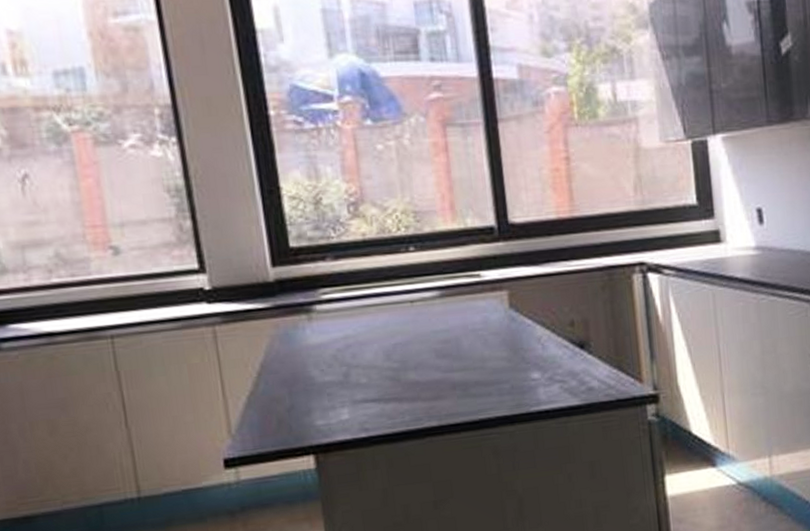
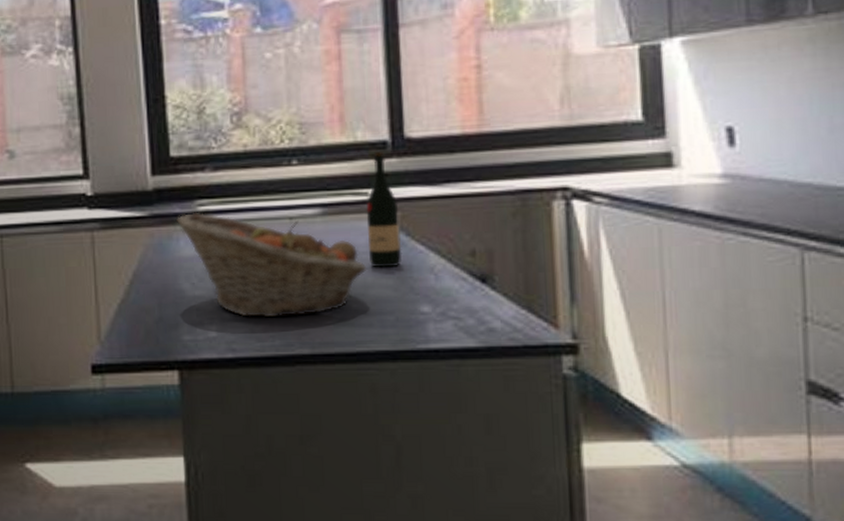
fruit basket: none [301,300,484,398] -> present [177,212,367,318]
wine bottle: none [479,235,513,342] -> present [366,150,402,268]

